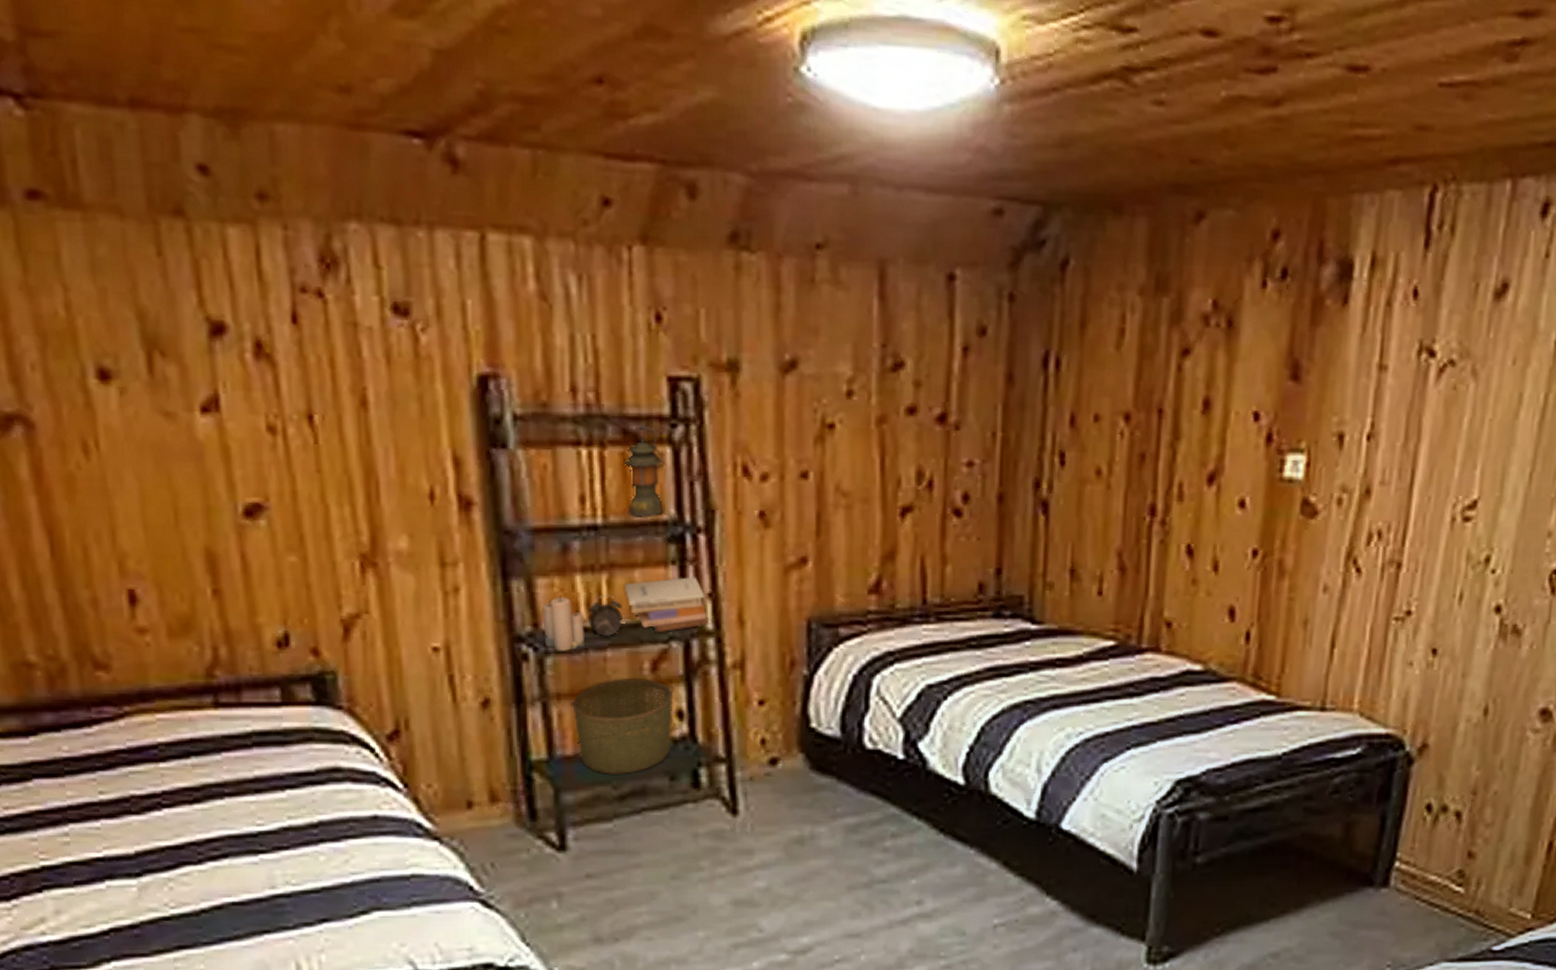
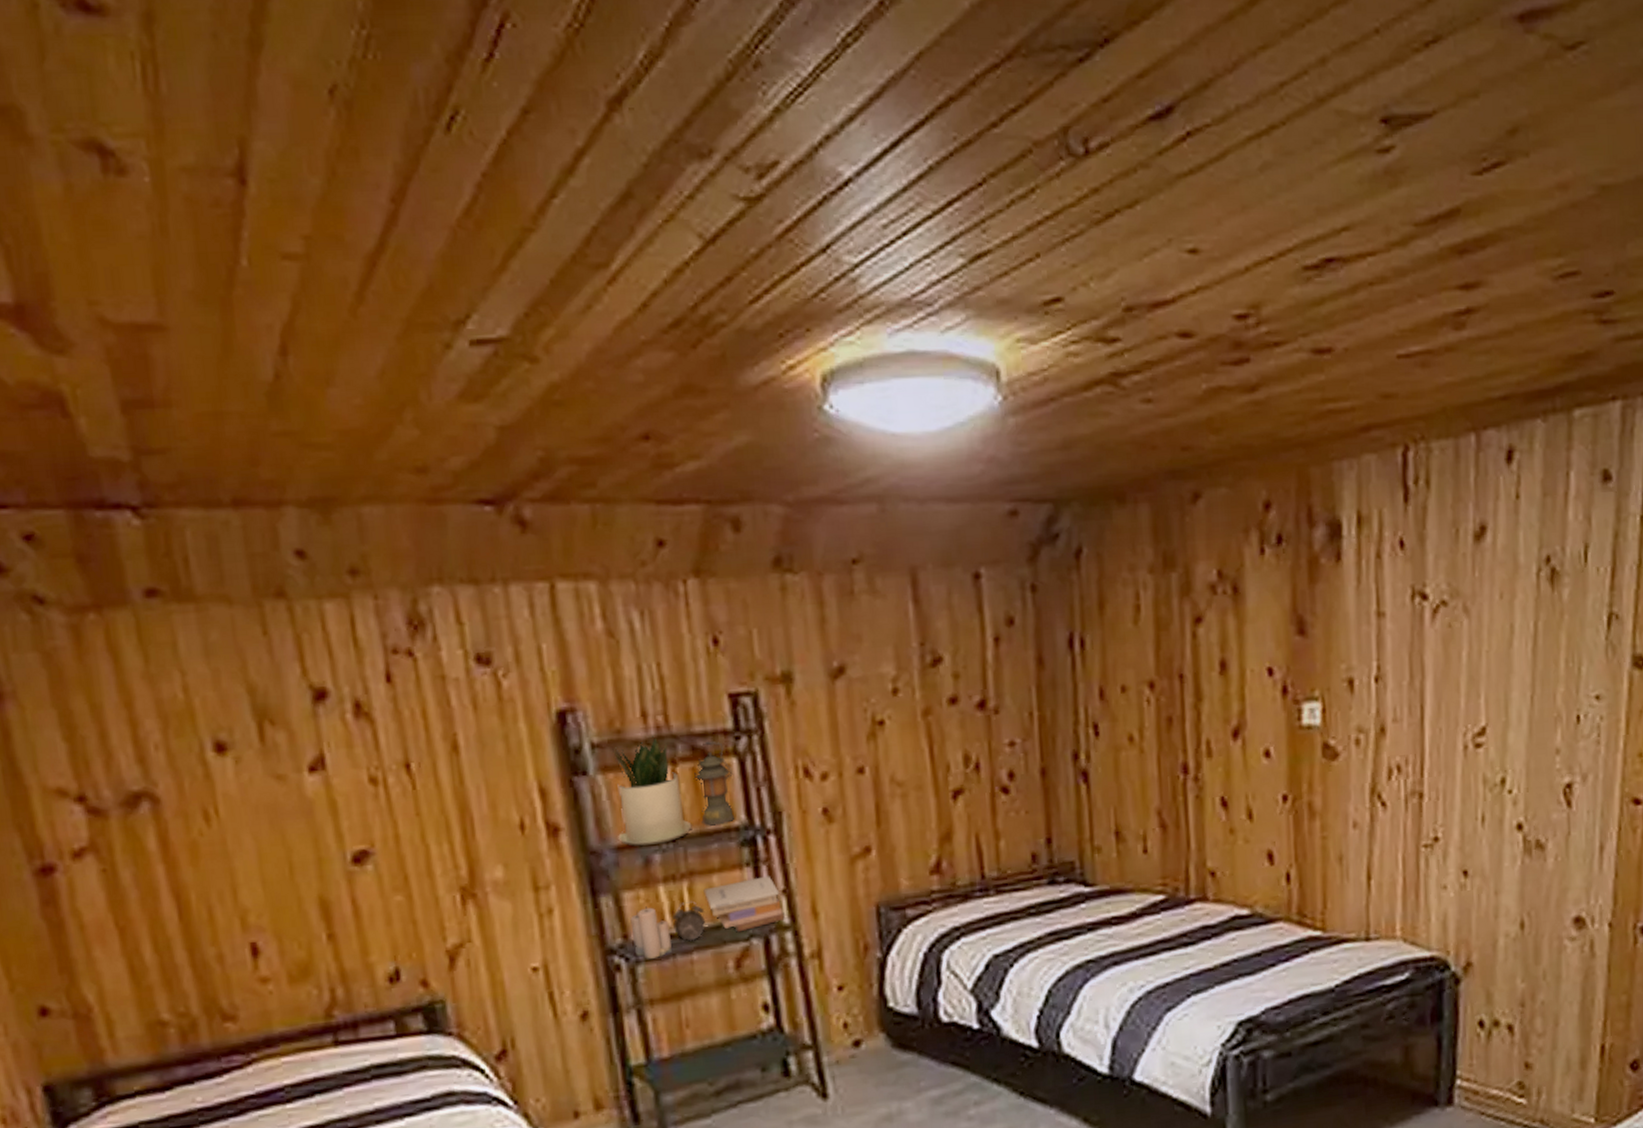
planter: none [535,414,617,532] -> present [612,736,692,847]
basket: present [571,677,674,774] -> none [663,976,760,1072]

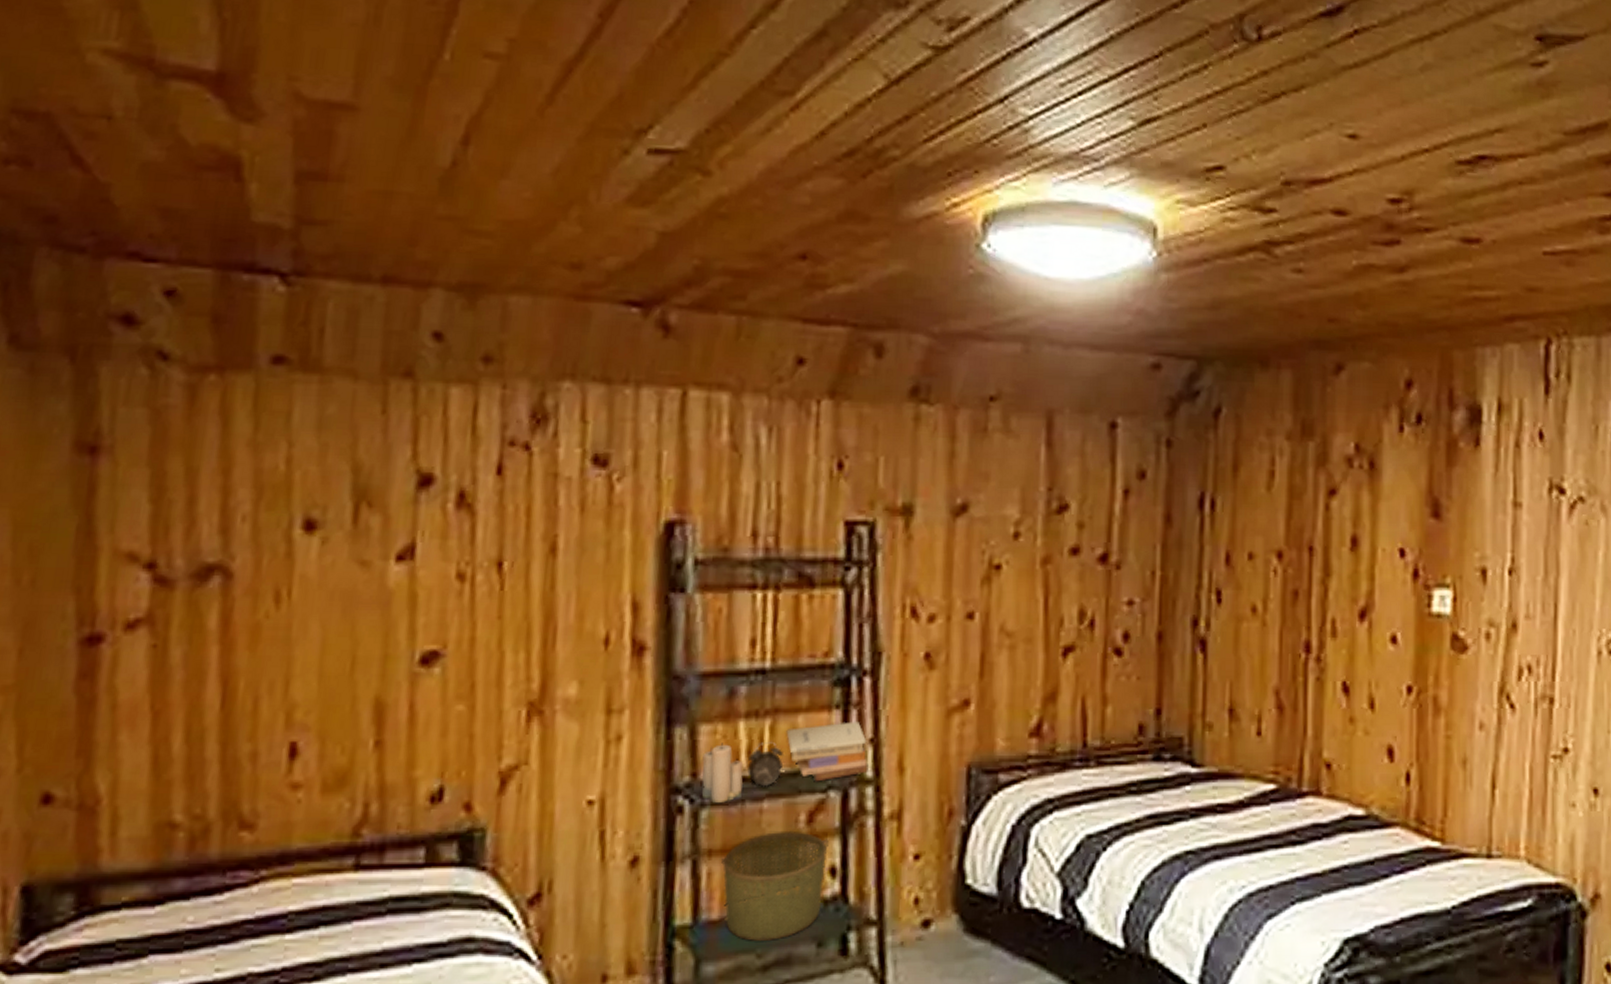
planter: present [612,736,692,847] -> none [705,558,786,676]
basket: none [663,976,760,1072] -> present [721,830,829,941]
lantern: present [693,742,734,827] -> none [795,570,837,662]

